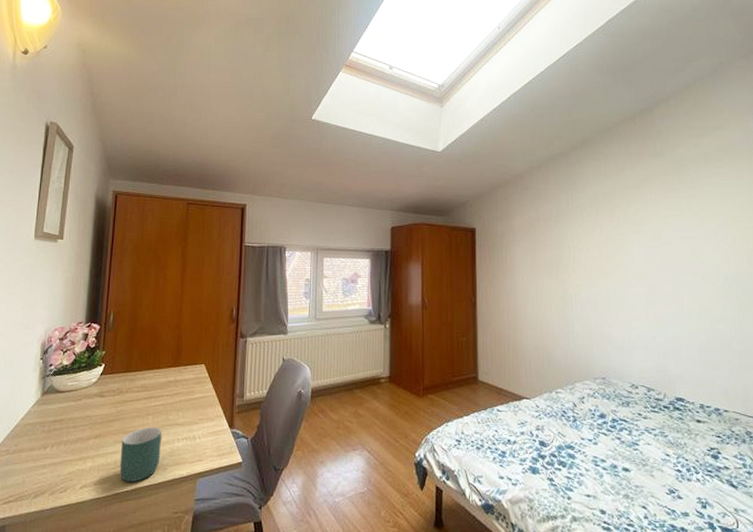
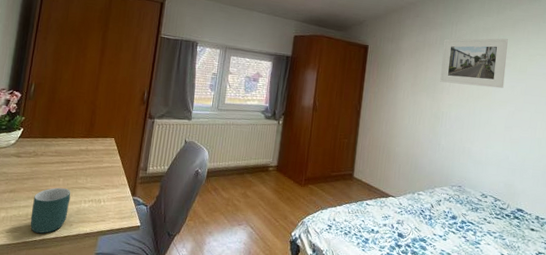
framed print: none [560,202,637,260] -> present [439,38,508,89]

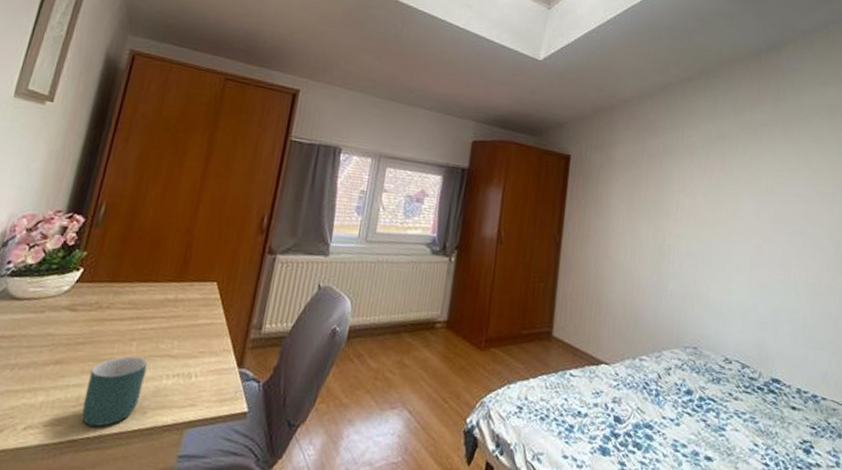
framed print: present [439,38,508,89] -> none [663,147,749,214]

